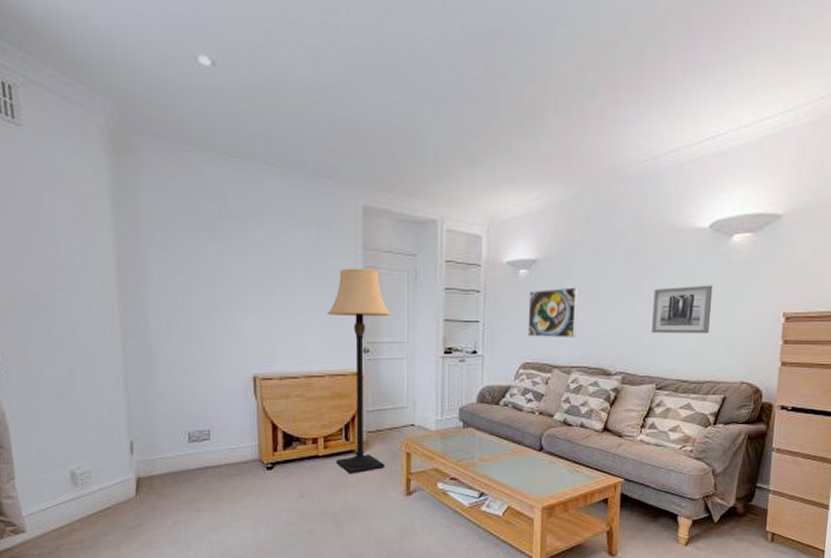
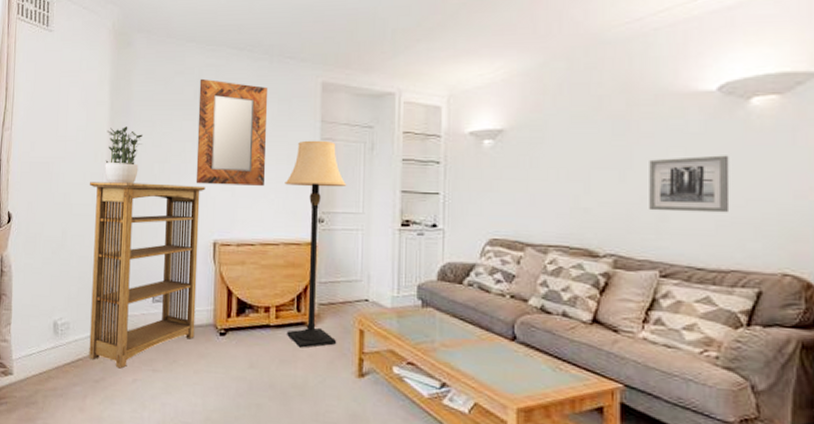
bookshelf: none [98,314,240,513] -> present [89,182,206,369]
potted plant: none [112,249,160,316] -> present [105,126,142,184]
home mirror: none [224,196,307,316] -> present [195,78,268,186]
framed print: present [527,287,578,337] -> none [494,158,553,213]

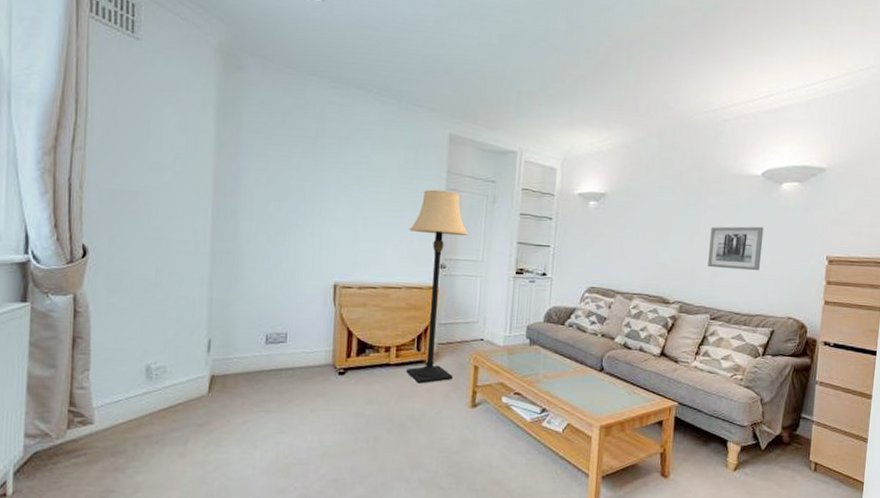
bookshelf: present [89,182,206,369] -> none [190,216,327,411]
potted plant: present [105,126,142,184] -> none [209,159,255,222]
home mirror: present [195,78,268,186] -> none [315,116,395,231]

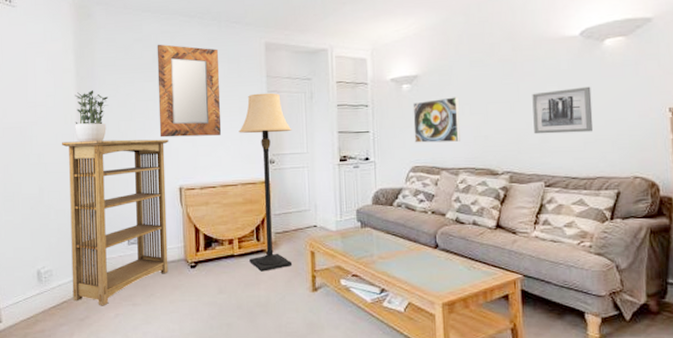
bookshelf: none [190,216,327,411] -> present [62,139,169,306]
potted plant: none [209,159,255,222] -> present [74,90,108,142]
home mirror: none [315,116,395,231] -> present [157,44,222,138]
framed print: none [594,220,642,266] -> present [413,97,460,143]

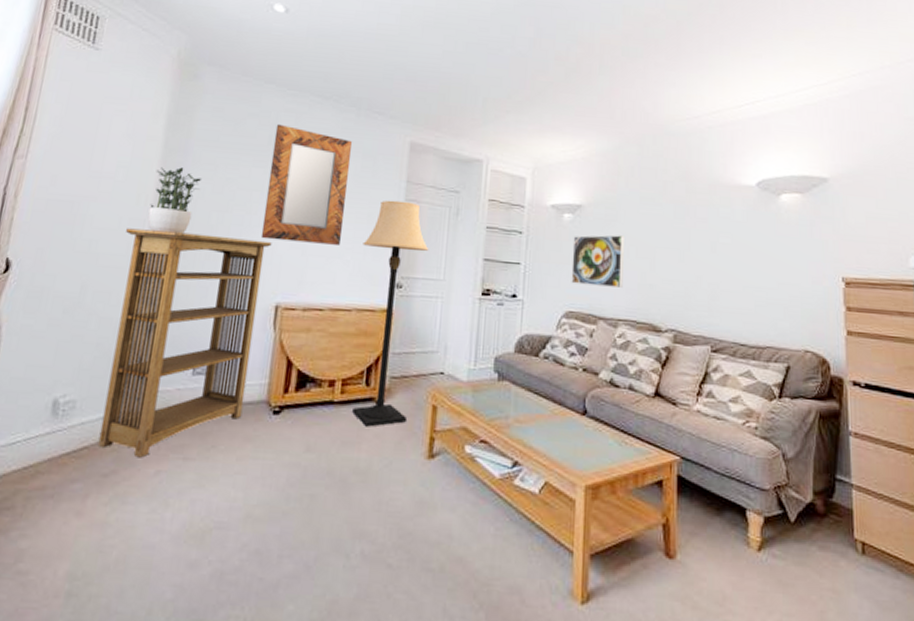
wall art: present [532,86,594,134] -> none [703,242,766,294]

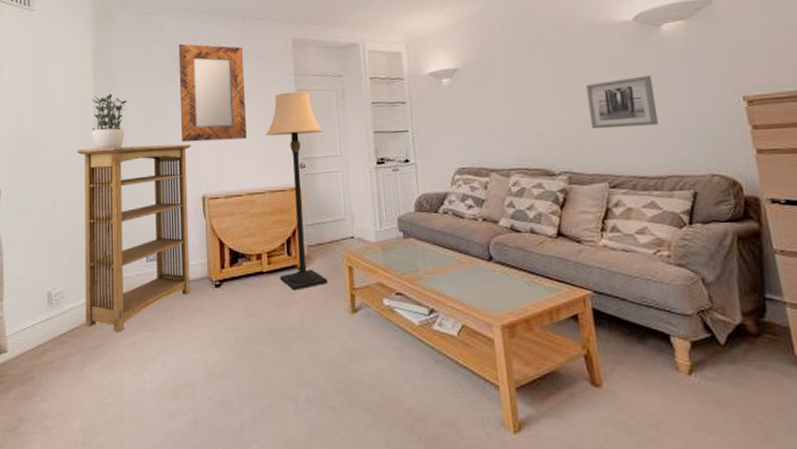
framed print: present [571,235,624,288] -> none [454,90,510,142]
wall art: none [703,242,766,294] -> present [586,75,659,130]

